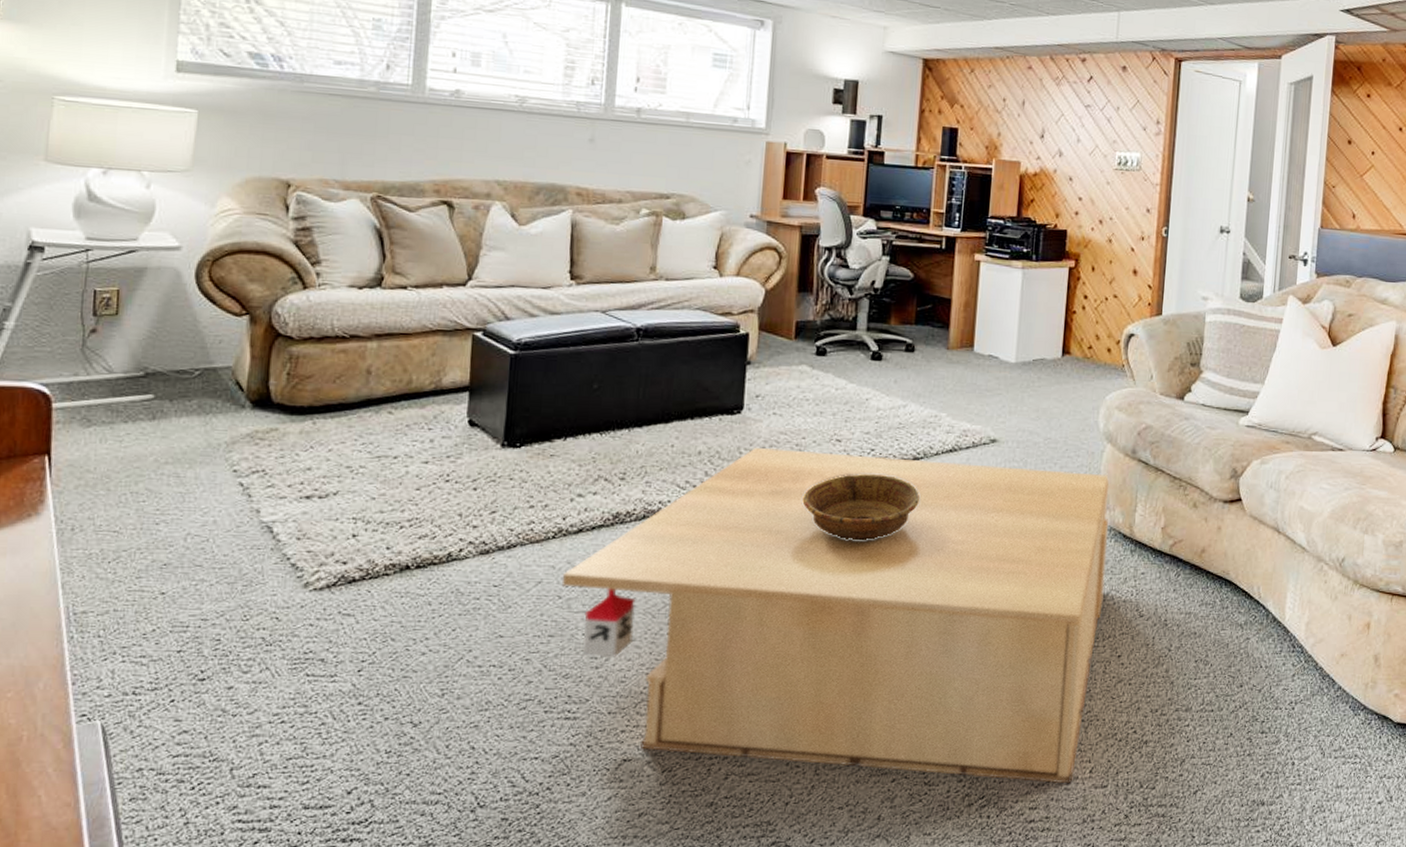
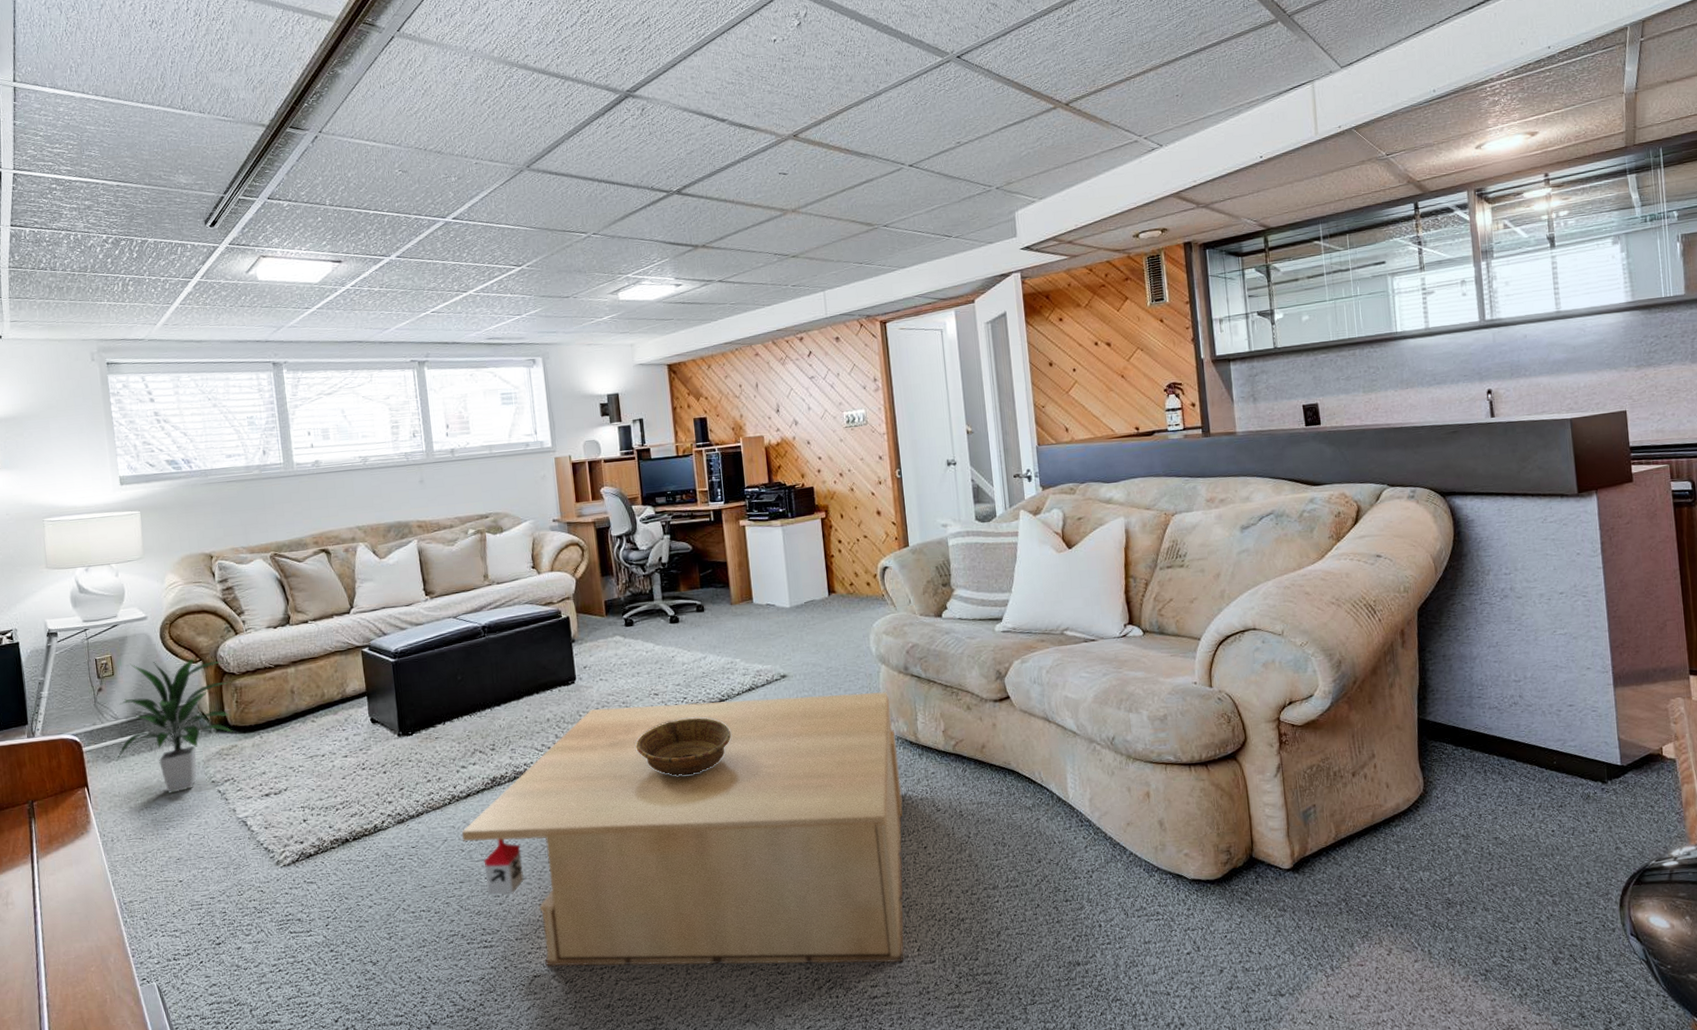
indoor plant: none [98,303,285,479] -> present [115,657,234,794]

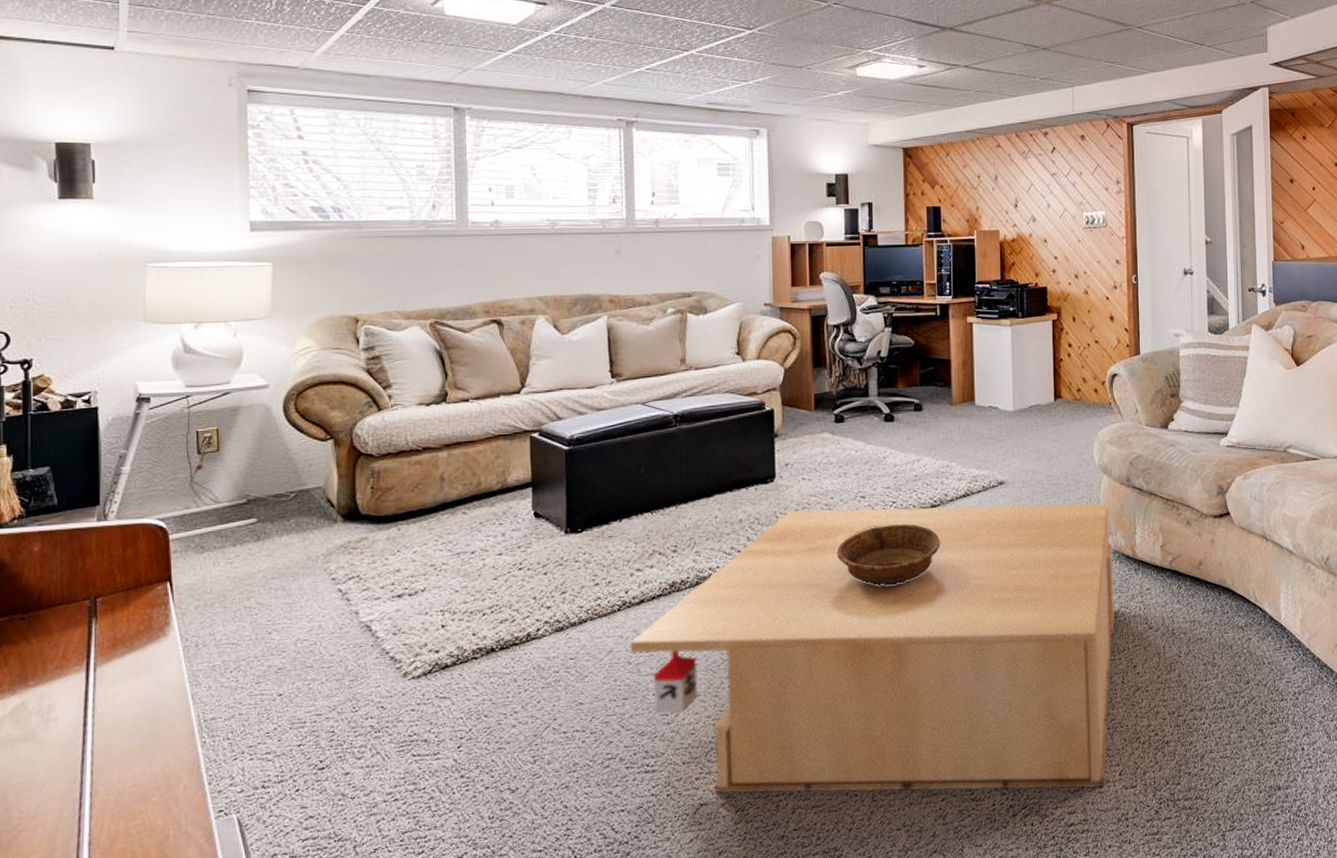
indoor plant: present [115,657,234,794] -> none [211,434,367,592]

